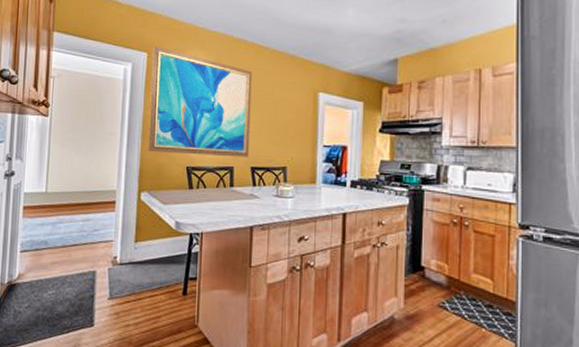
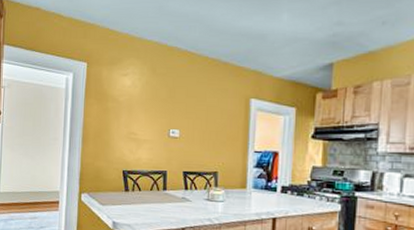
wall art: present [148,46,252,157] -> none [88,56,185,162]

